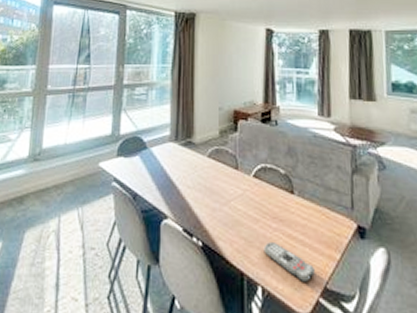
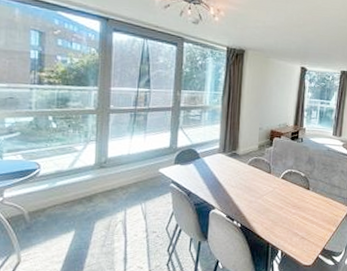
remote control: present [263,242,315,283] -> none [284,222,318,247]

